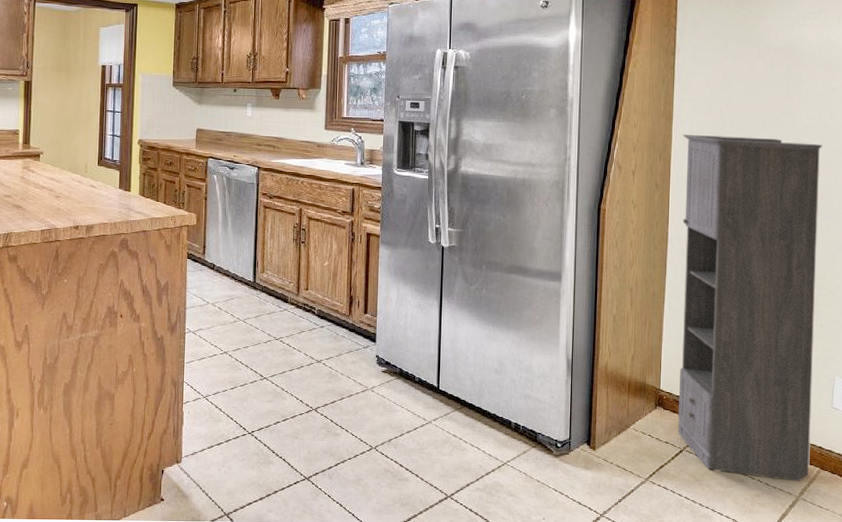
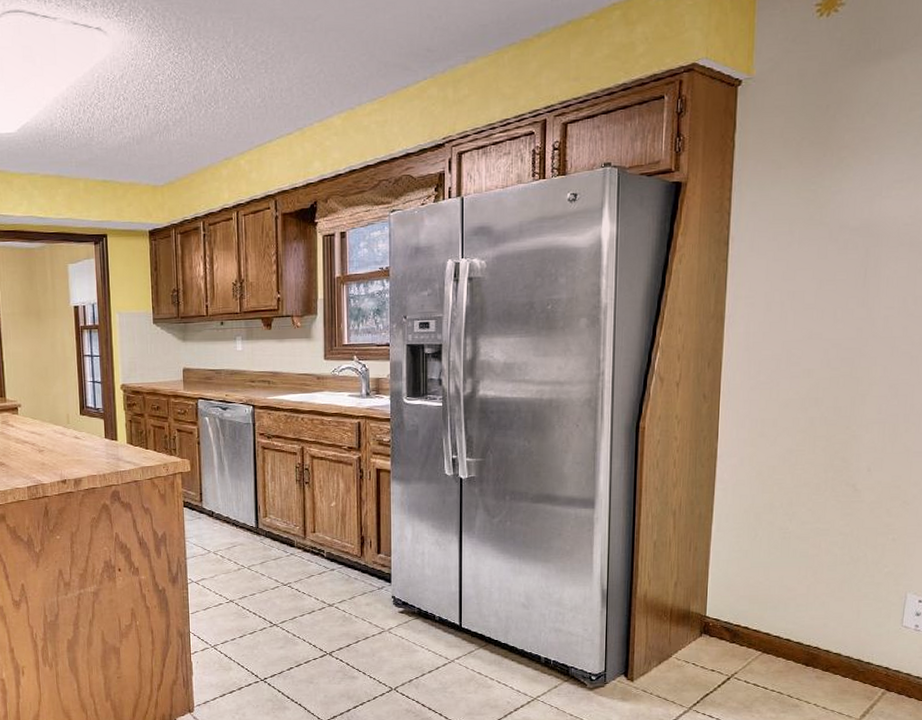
storage cabinet: present [677,134,823,481] -> none [724,334,905,704]

